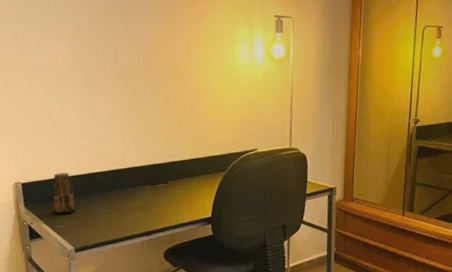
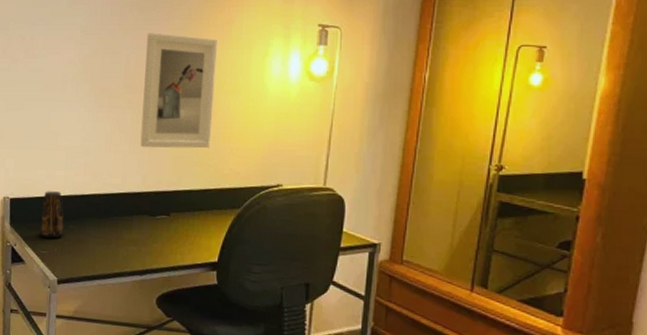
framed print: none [131,28,196,128] -> present [140,33,219,149]

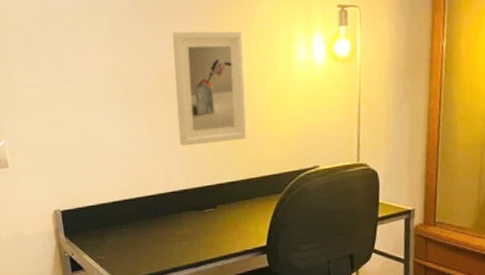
candle: present [39,191,64,239] -> none [93,198,118,245]

